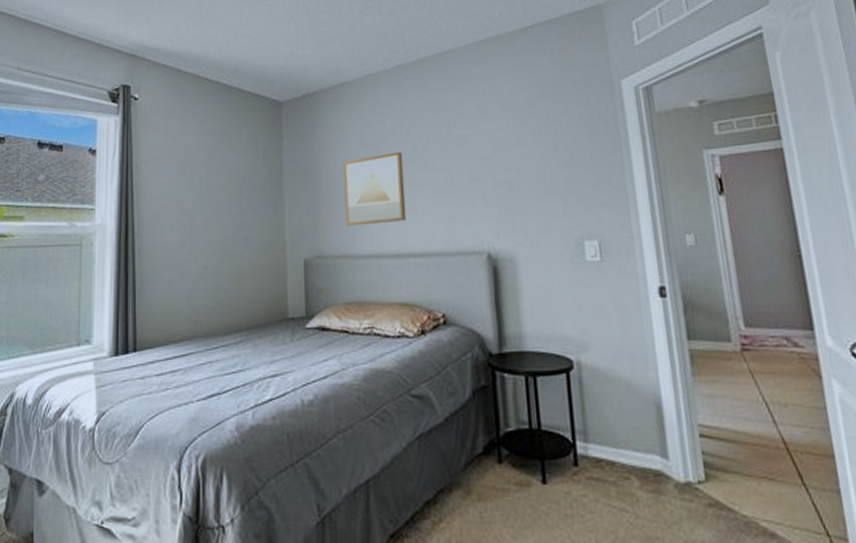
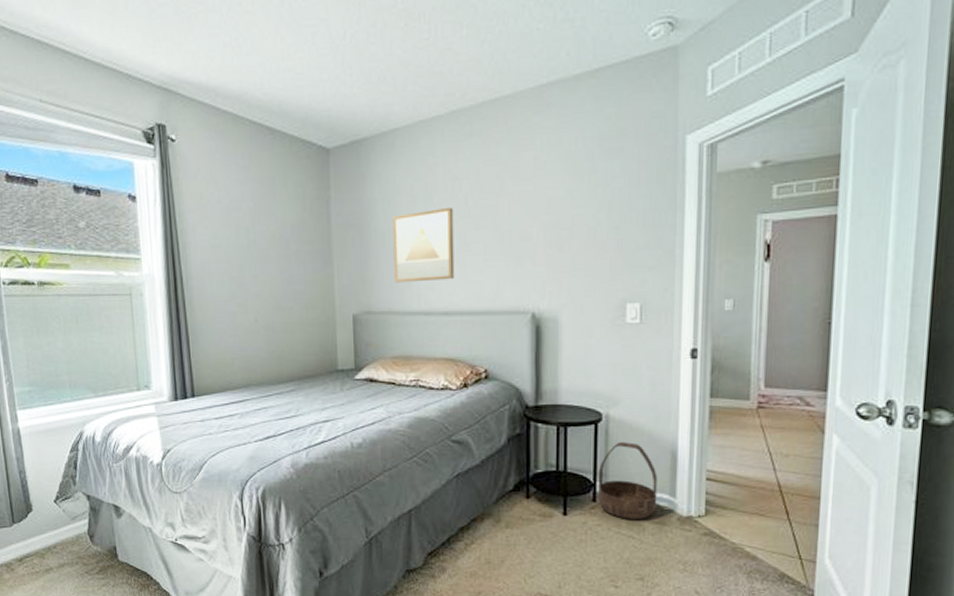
basket: none [577,393,649,487] -> present [599,442,658,519]

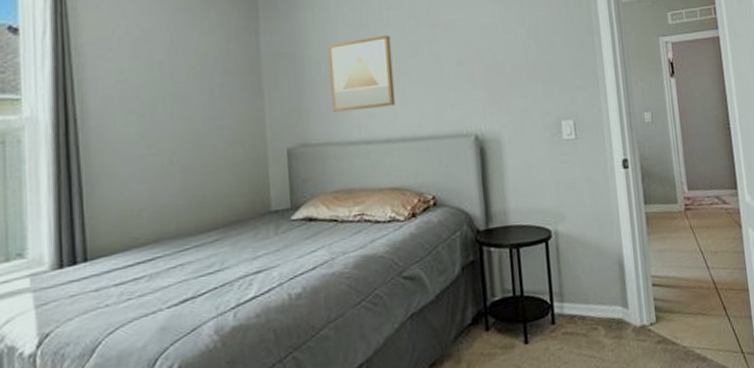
basket: present [599,442,658,519] -> none [554,256,612,339]

